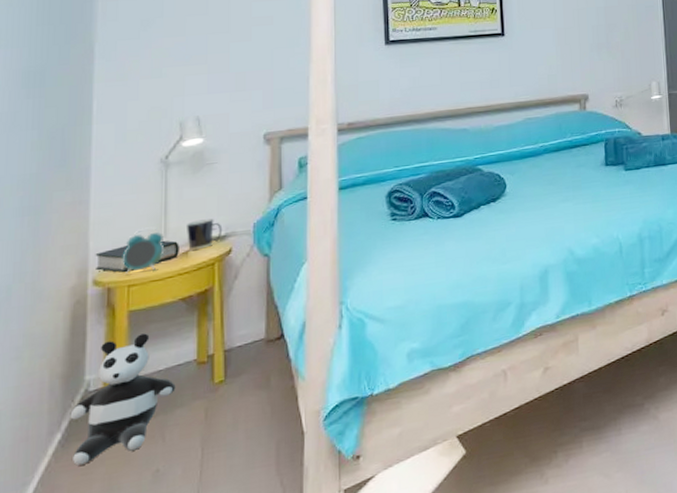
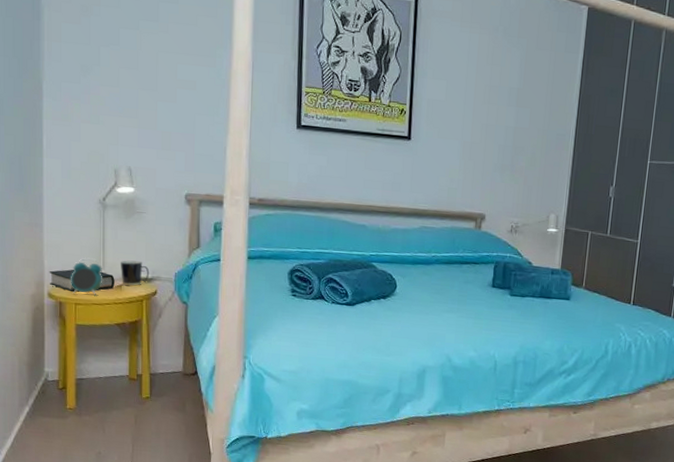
stuffed animal: present [70,333,176,466] -> none [34,345,113,435]

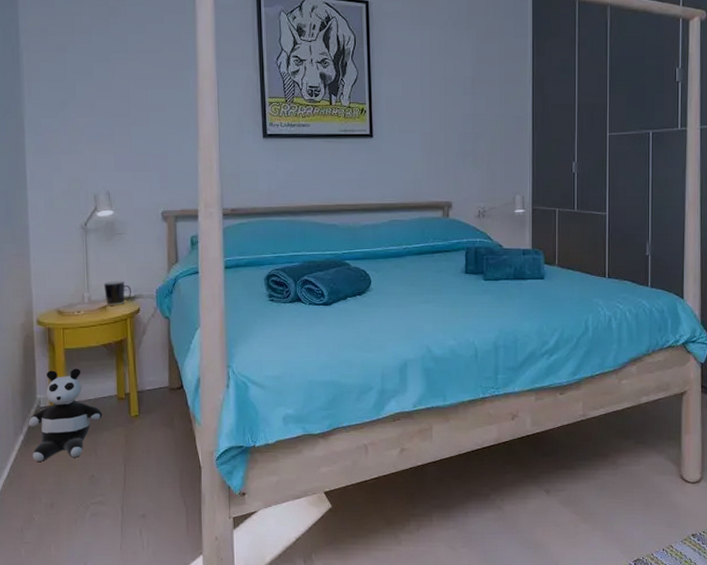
stuffed animal: none [34,345,113,435] -> present [28,368,103,462]
book: present [49,269,115,292] -> none [37,294,100,318]
alarm clock: present [71,258,102,296] -> none [58,282,87,320]

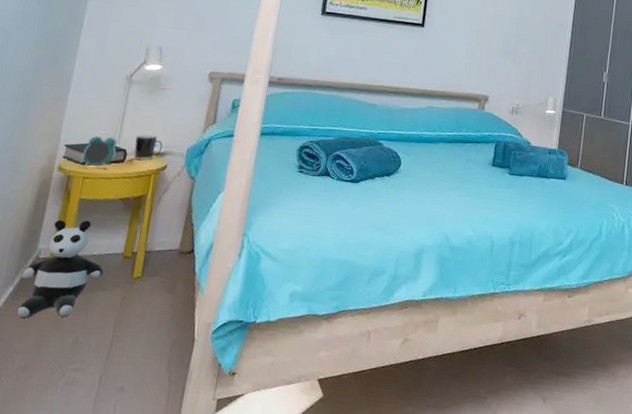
book: none [37,294,100,318] -> present [61,143,128,166]
alarm clock: none [58,282,87,320] -> present [83,131,117,170]

